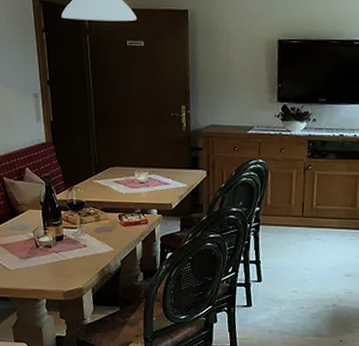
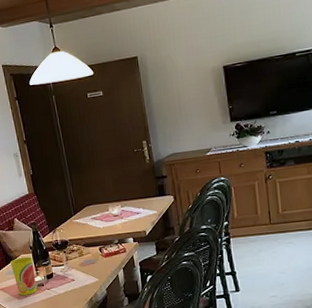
cup: none [15,212,43,256] -> present [10,256,37,296]

